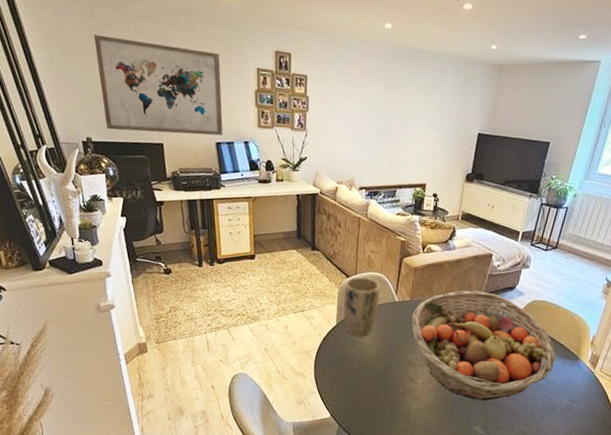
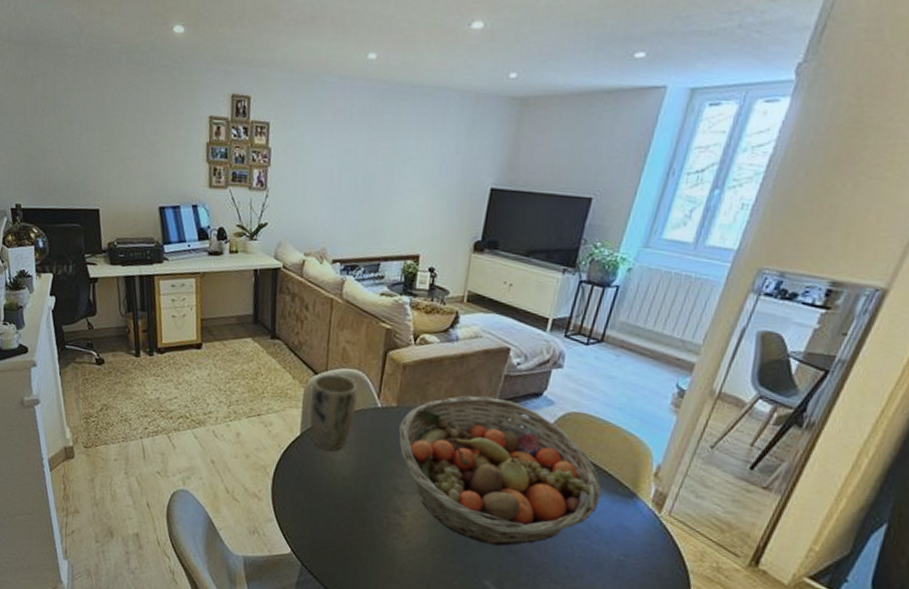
wall art: present [93,35,223,136] -> none [27,86,168,199]

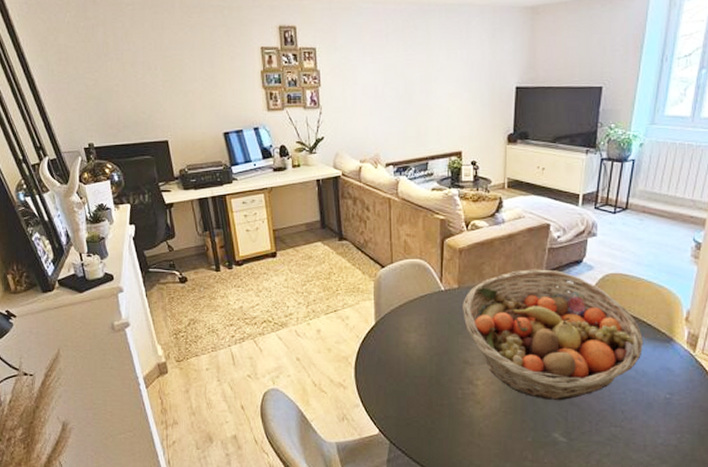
plant pot: present [309,374,358,451] -> none [380,266,423,334]

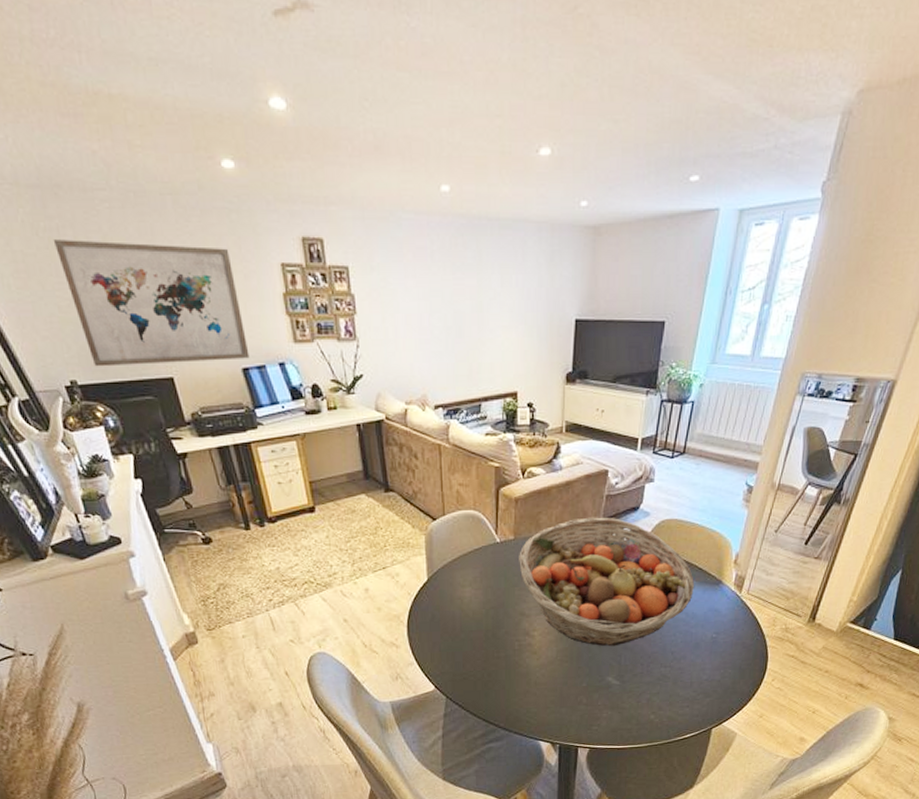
wall art: none [88,34,230,132] -> present [53,240,250,367]

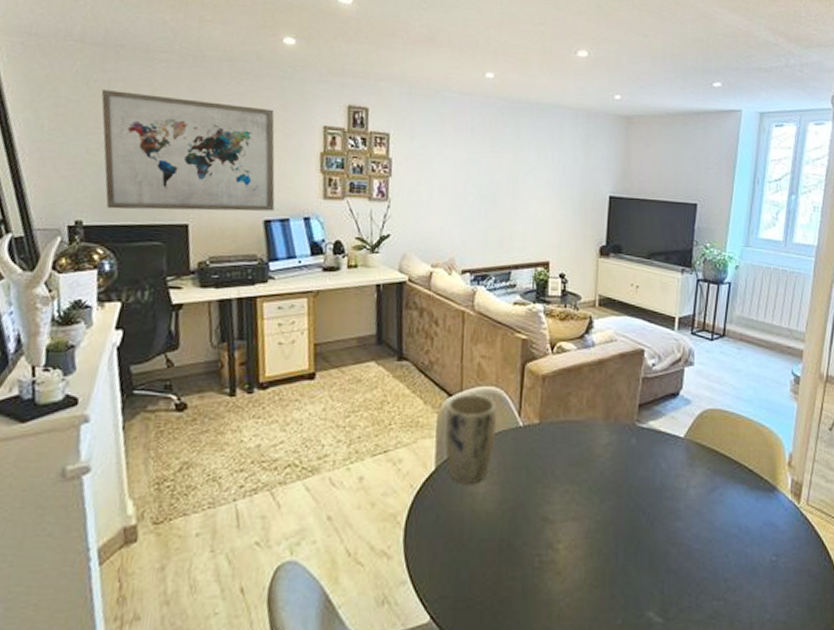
plant pot: none [431,518,478,590] -> present [444,394,498,483]
fruit basket: present [519,517,695,647] -> none [543,402,747,568]

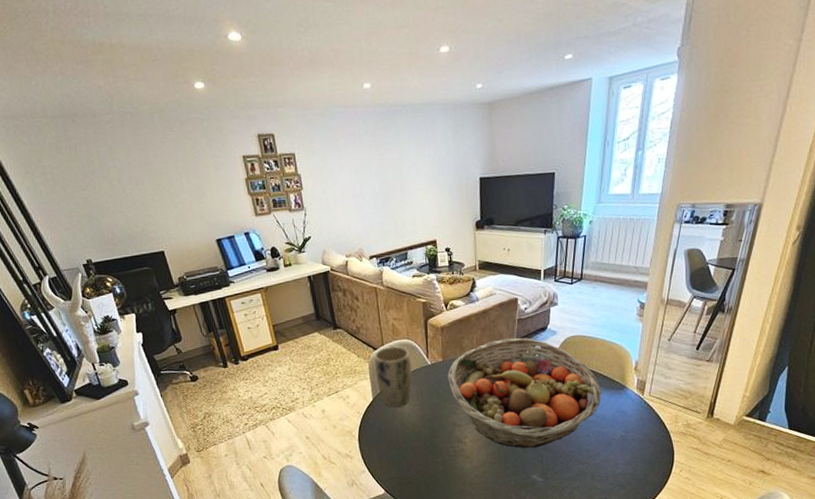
wall art: present [101,90,275,212] -> none [72,148,222,248]
fruit basket: none [543,402,747,568] -> present [448,338,602,448]

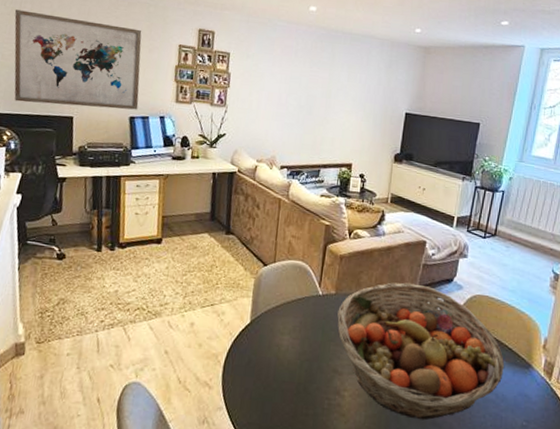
wall art: none [72,148,222,248] -> present [14,9,142,110]
plant pot: present [374,346,412,407] -> none [259,265,302,337]

